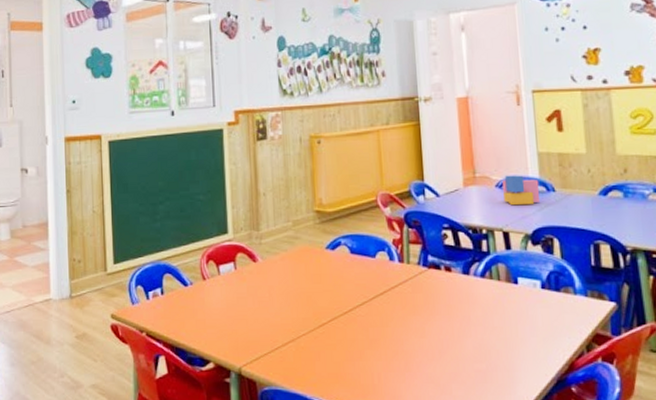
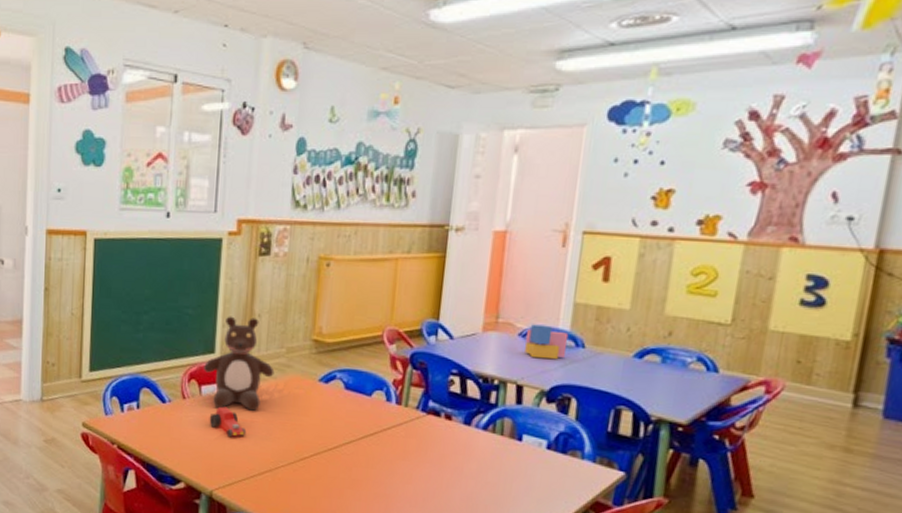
stuffed animal: none [219,197,285,285] -> present [204,316,275,411]
toy car: none [230,283,266,313] -> present [209,406,247,438]

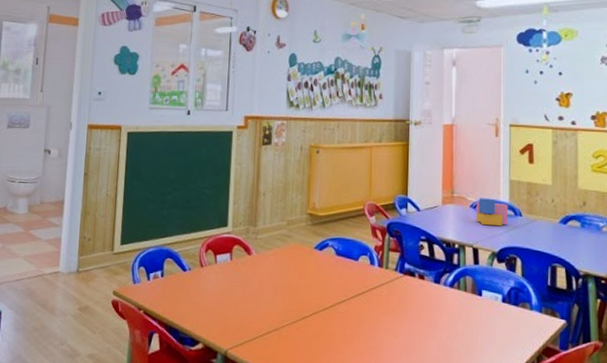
stuffed animal: present [204,316,275,411] -> none [219,195,278,276]
toy car: present [209,406,247,438] -> none [223,273,256,301]

